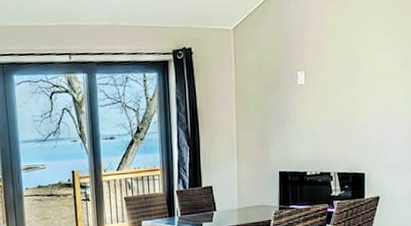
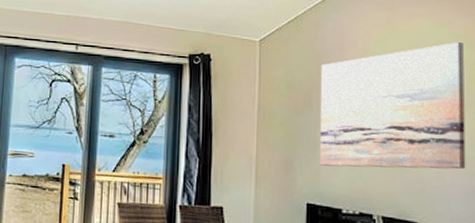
wall art: none [286,9,401,137] -> present [319,42,466,170]

